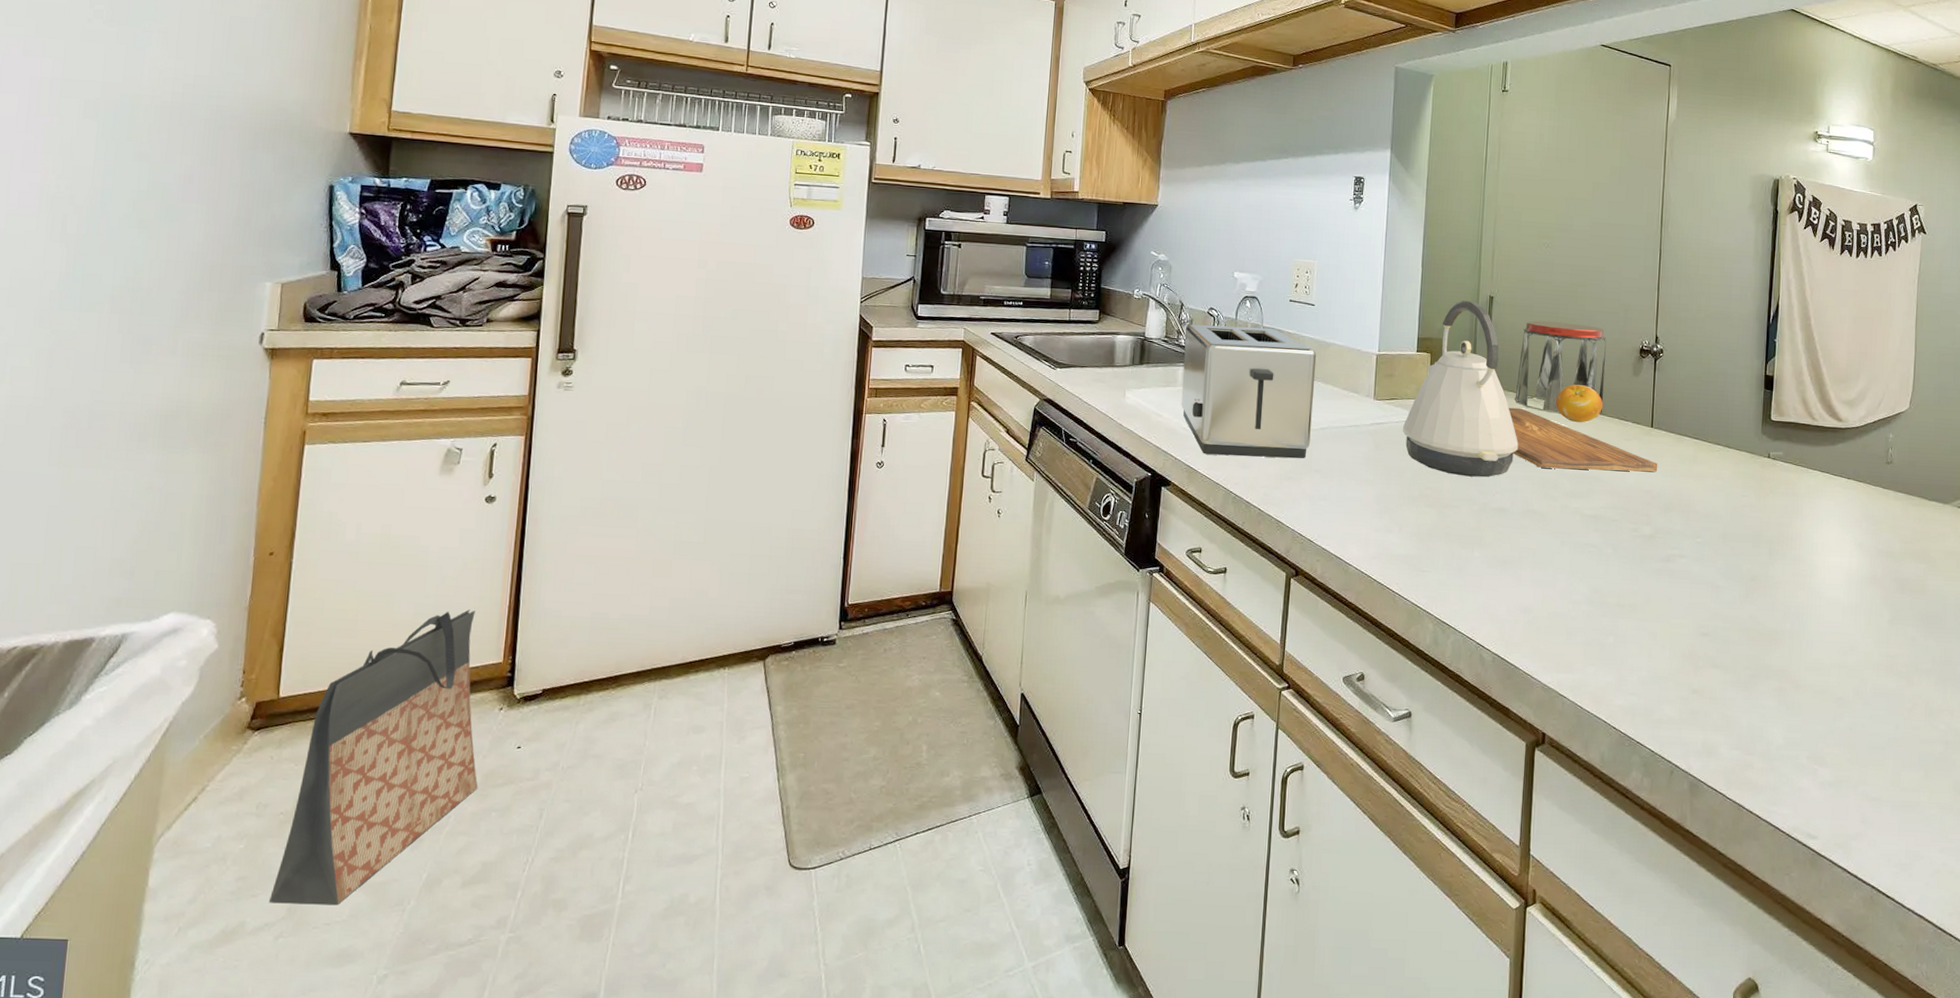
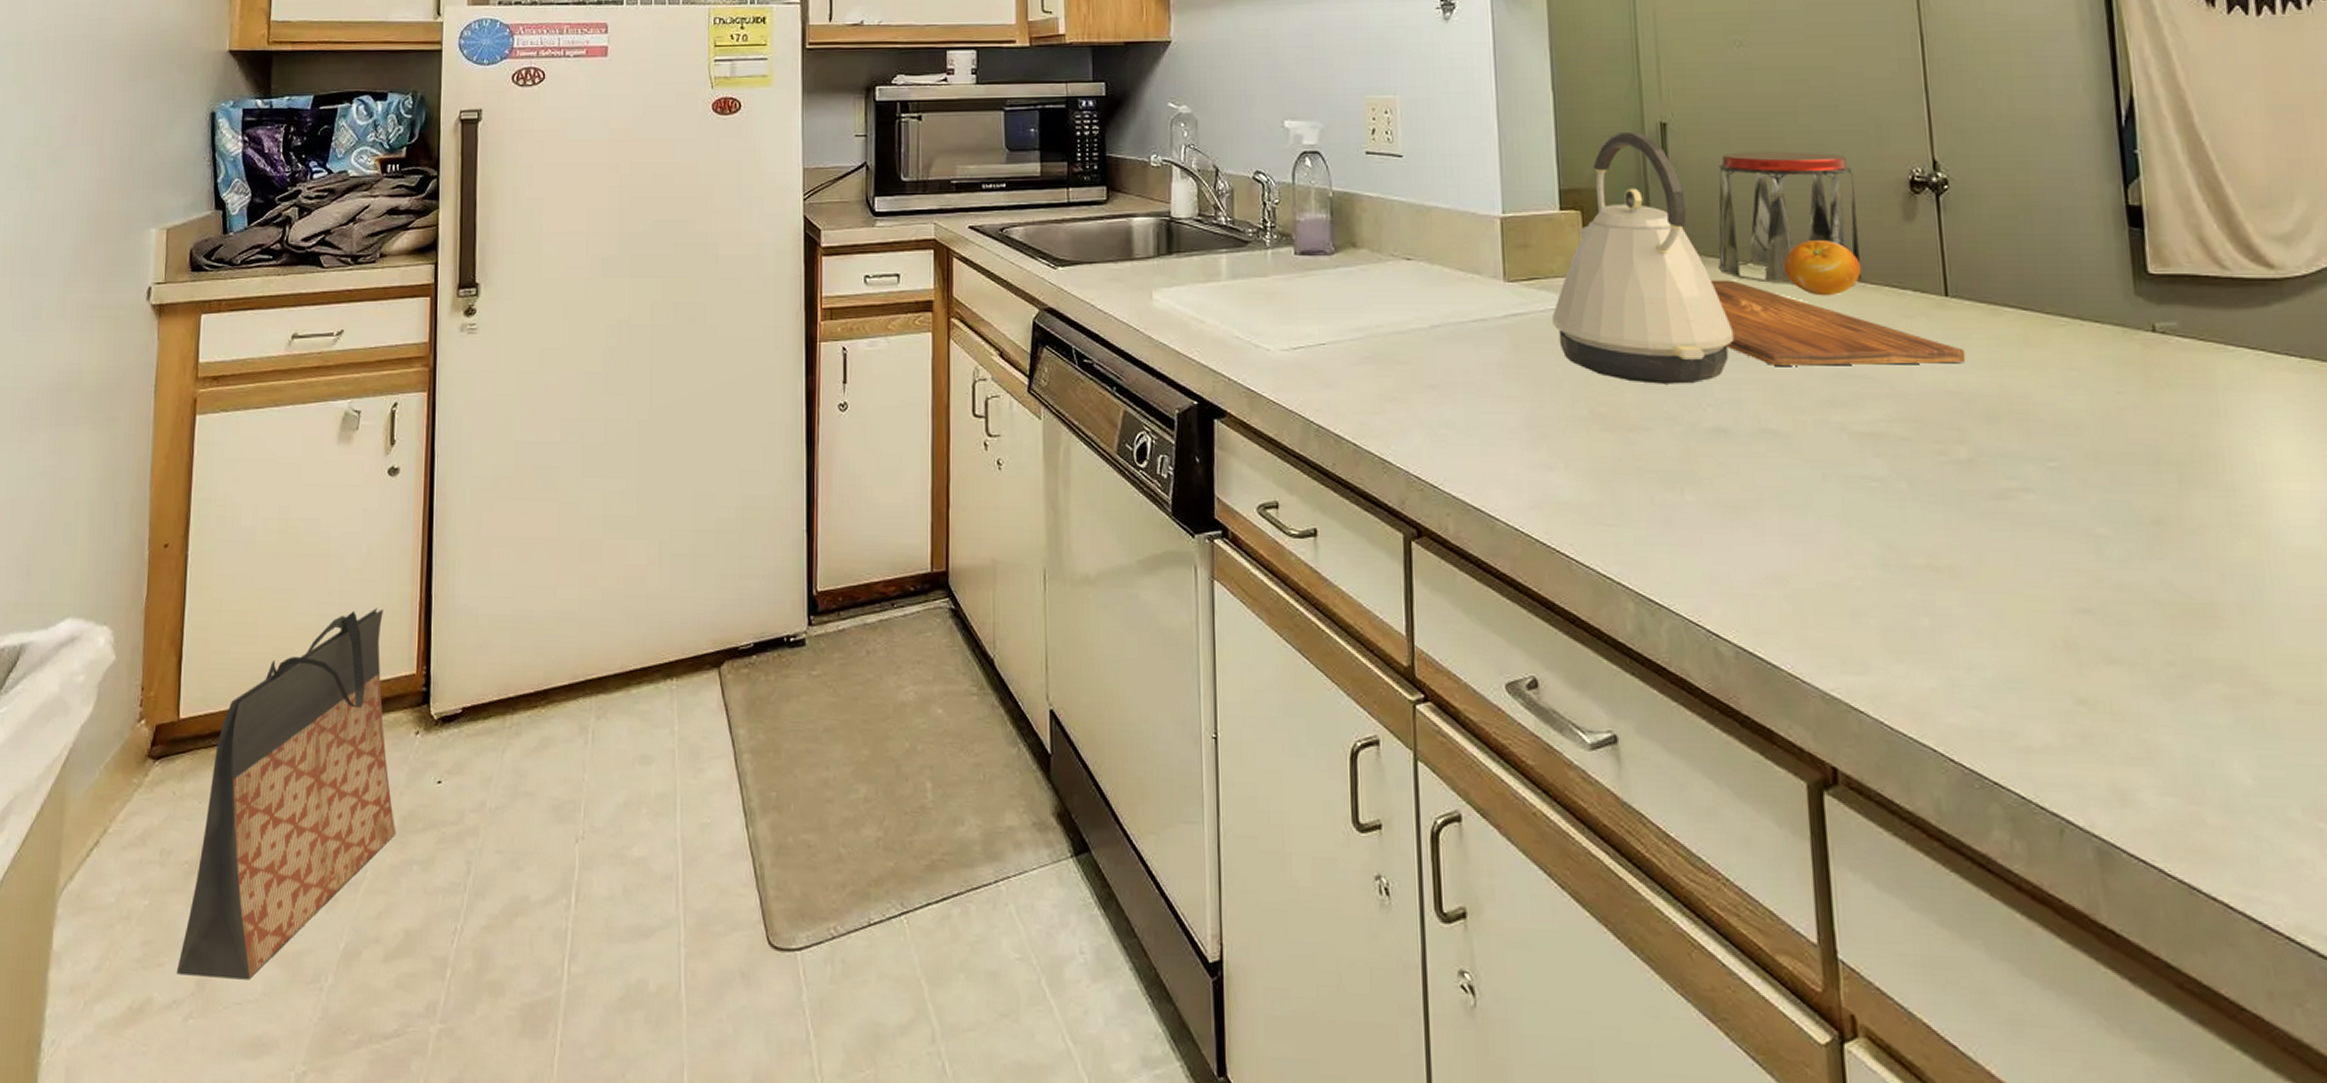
toaster: present [1181,324,1317,459] -> none [1226,192,1418,372]

